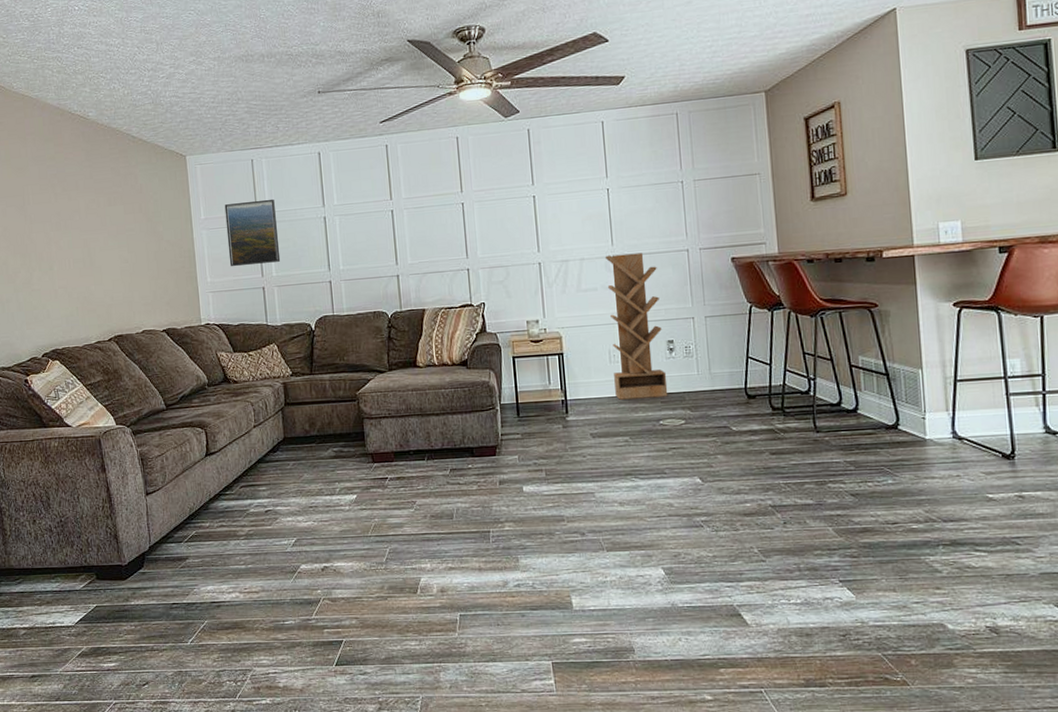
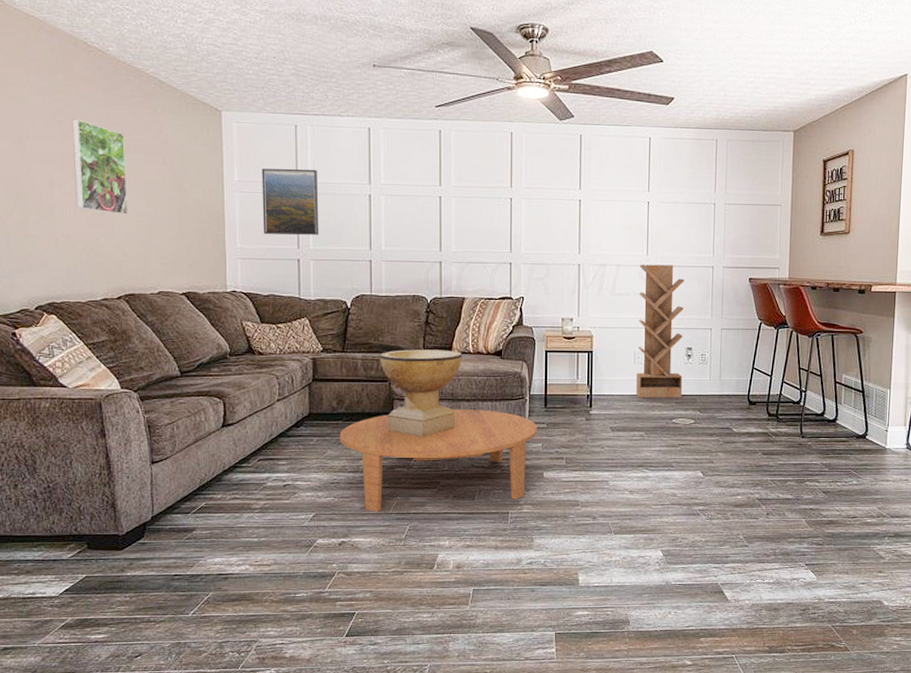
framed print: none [63,180,113,263] -> present [72,119,129,215]
coffee table: none [314,423,512,535] -> present [339,408,537,512]
decorative bowl: none [346,364,428,456] -> present [379,349,462,437]

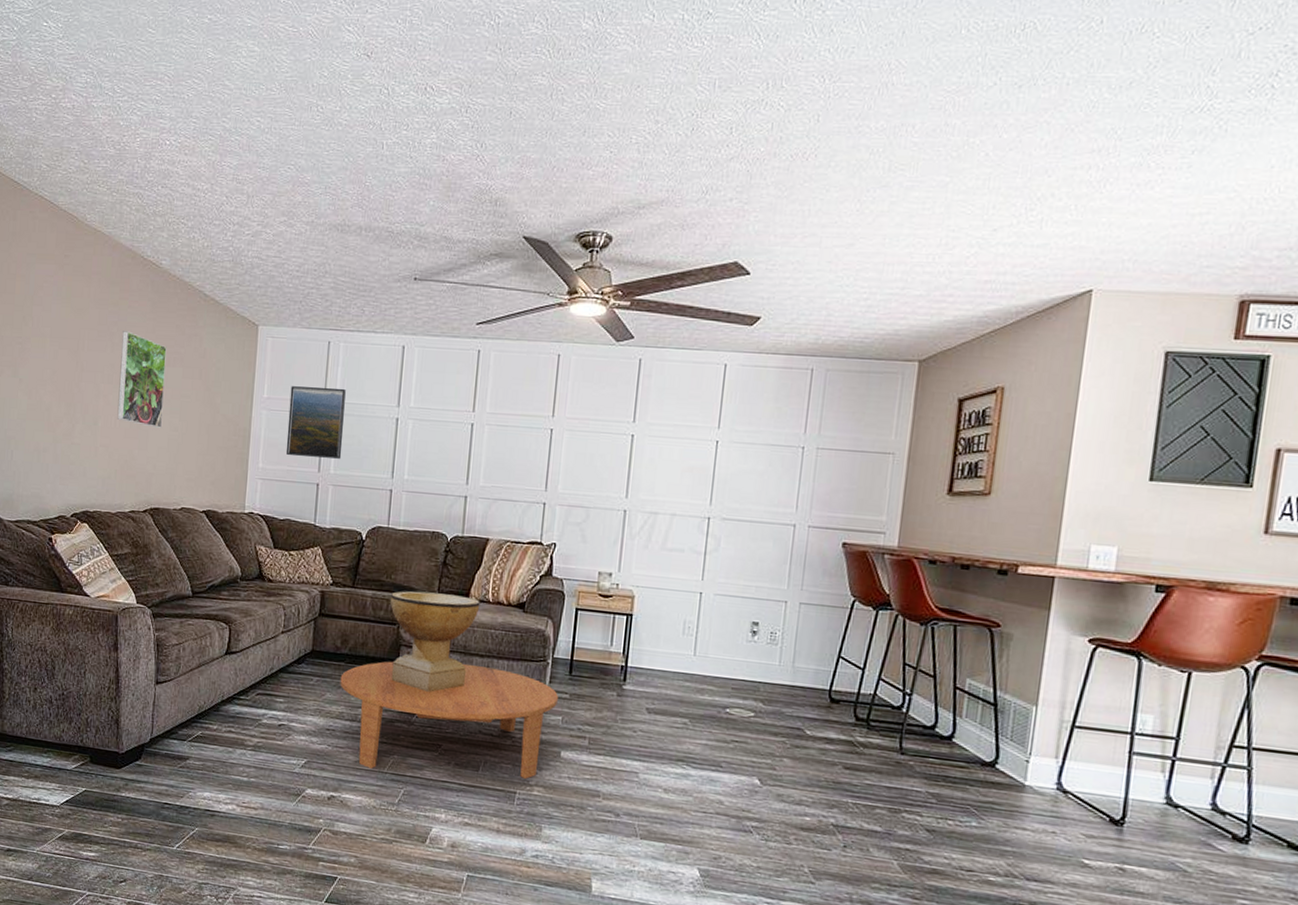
bookshelf: present [636,264,684,398] -> none [682,515,756,684]

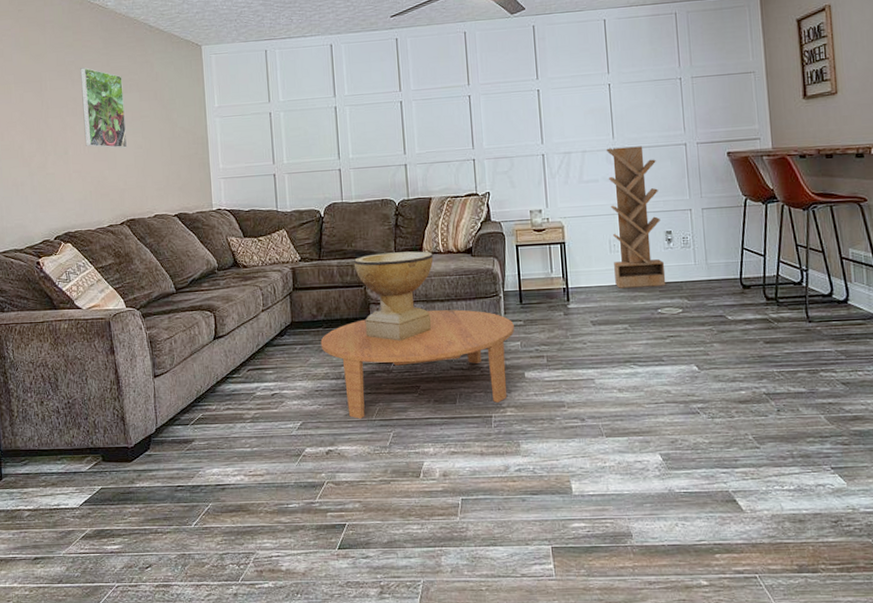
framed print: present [285,386,346,459] -> none [238,88,292,154]
bookshelf: none [682,515,756,684] -> present [606,146,666,288]

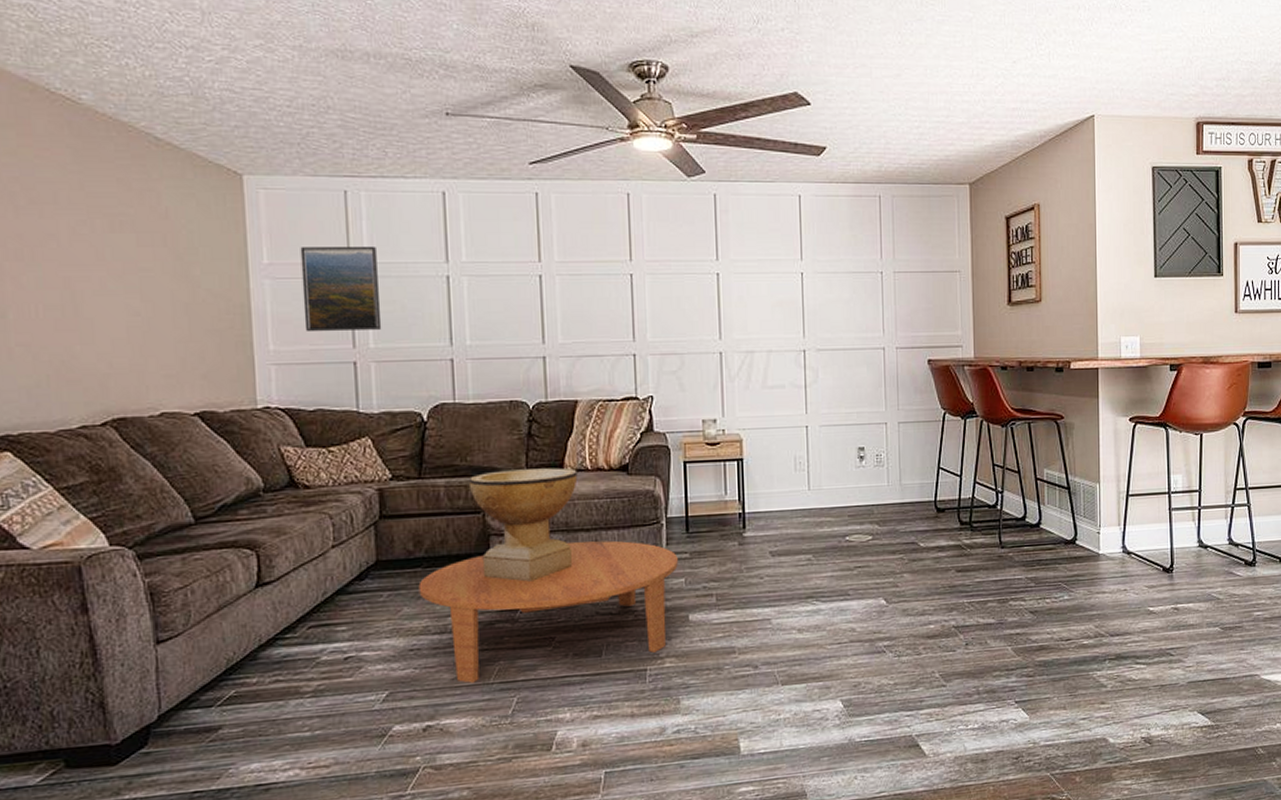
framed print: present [80,67,128,149] -> none [30,189,115,314]
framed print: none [238,88,292,154] -> present [300,245,382,332]
bookshelf: present [606,146,666,288] -> none [795,348,856,513]

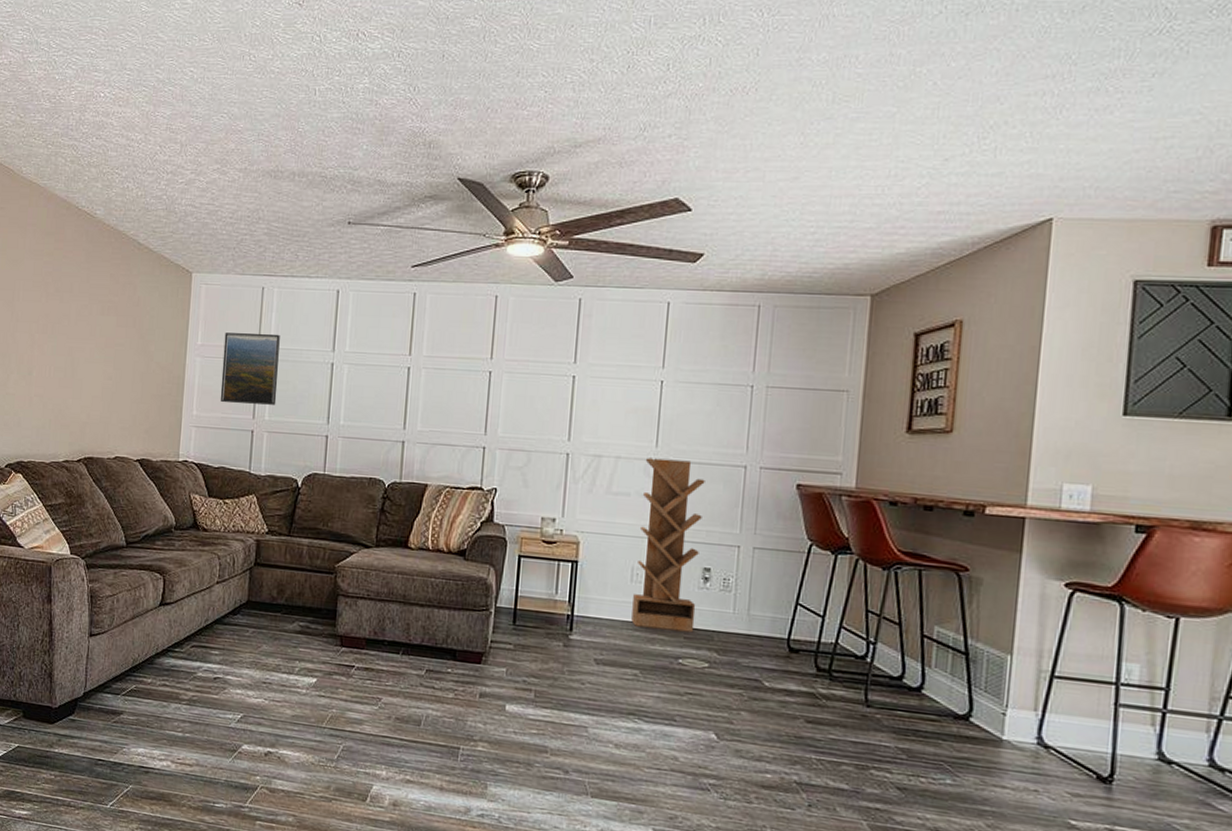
coffee table: present [418,540,678,683] -> none [276,611,502,734]
decorative bowl: present [468,468,578,582] -> none [327,539,420,644]
bookshelf: none [795,348,856,513] -> present [631,458,705,633]

